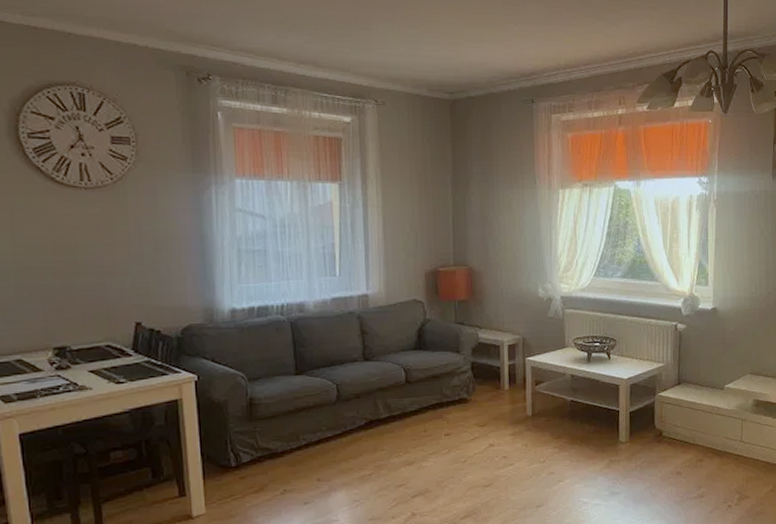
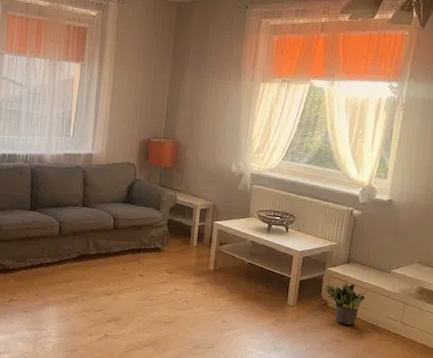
potted plant: none [659,404,702,454] -> present [326,280,368,325]

